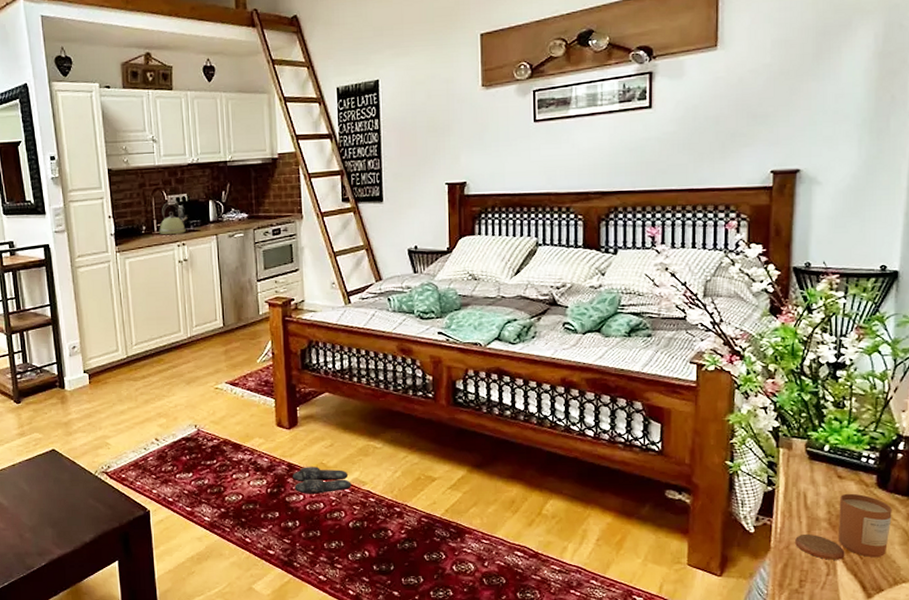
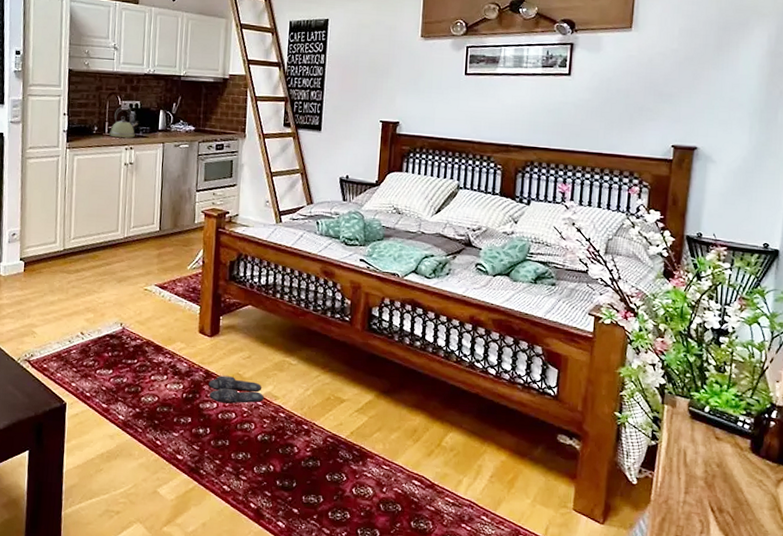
candle: present [795,493,892,560] -> none [673,454,763,521]

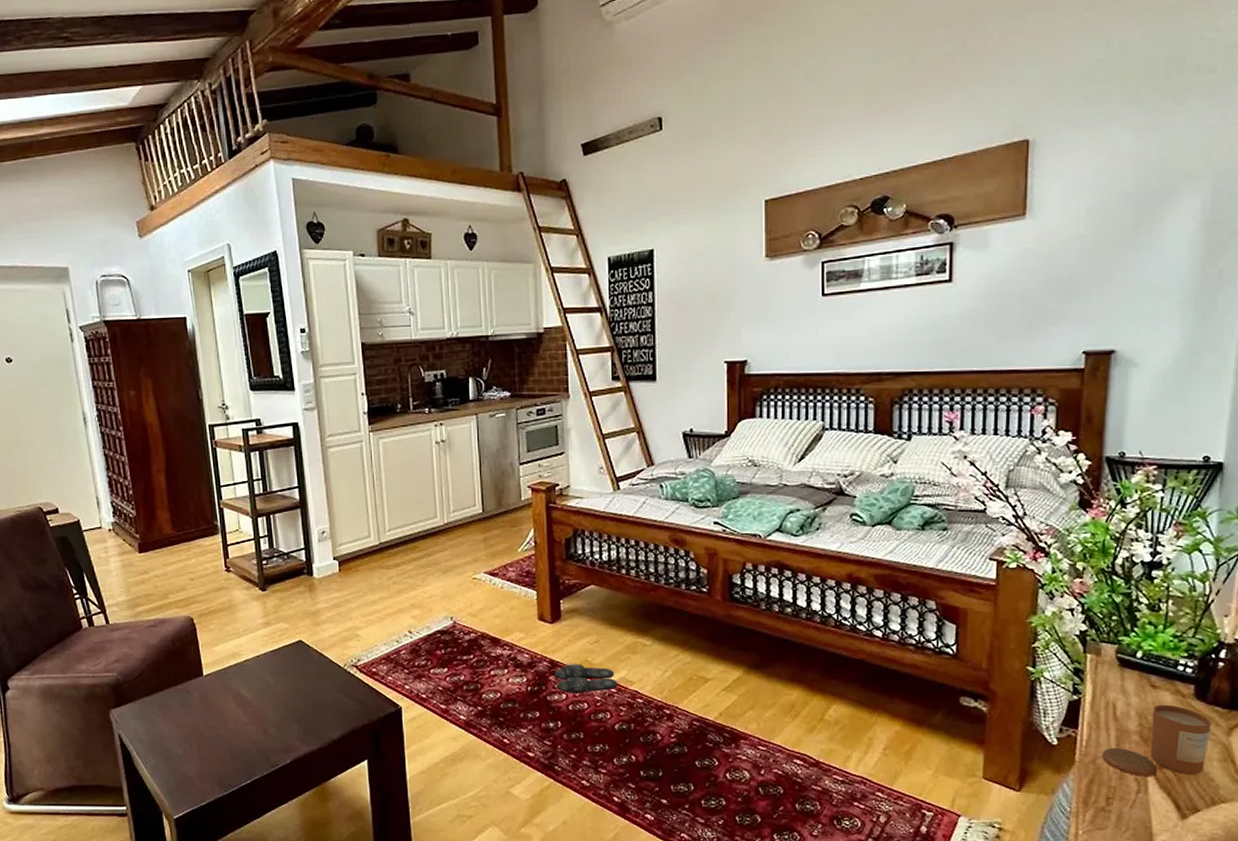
kettle: present [108,106,140,139] -> none [414,377,447,414]
candle: none [673,454,763,521] -> present [1102,704,1211,776]

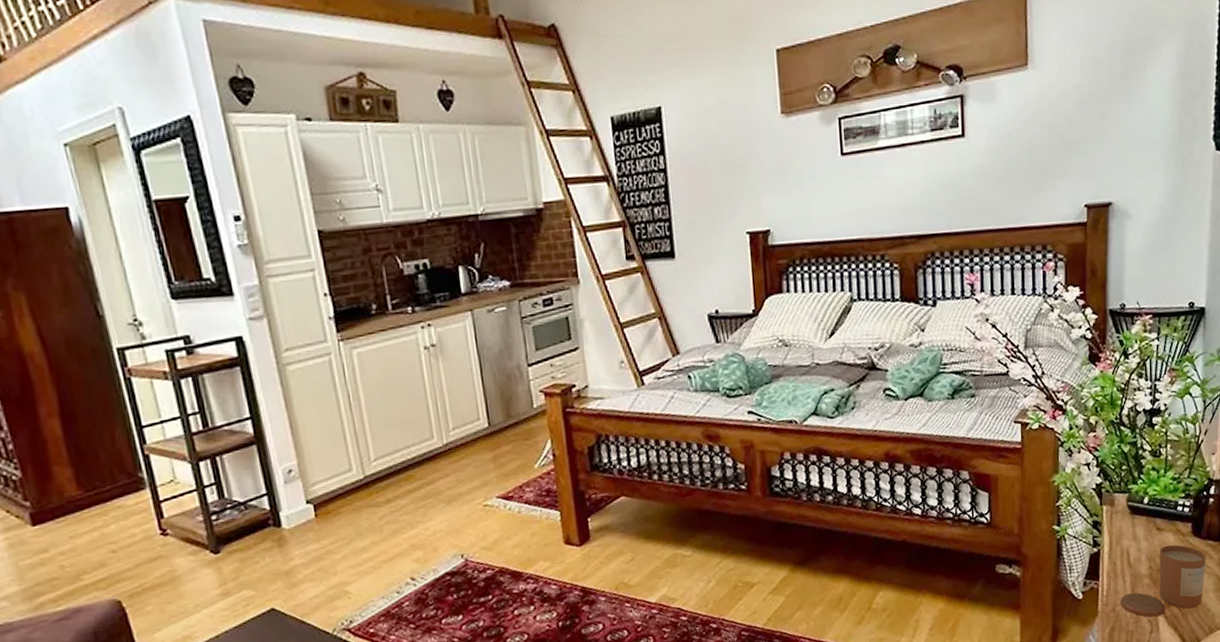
slippers: present [555,664,618,693] -> none [588,587,659,622]

